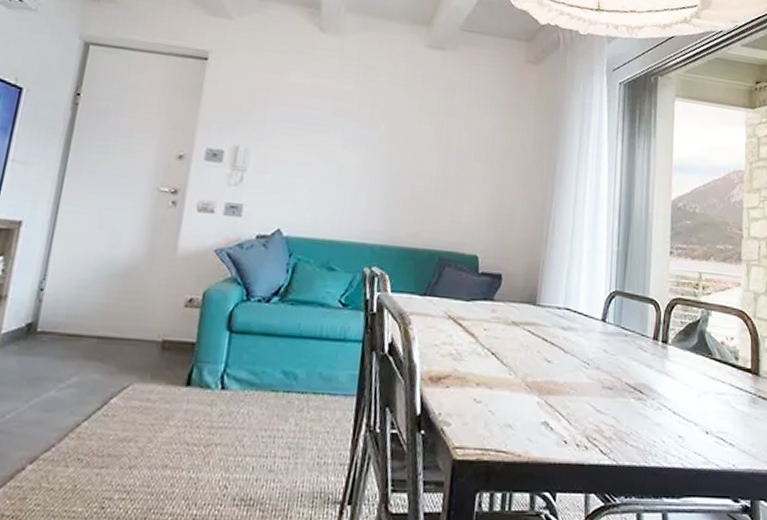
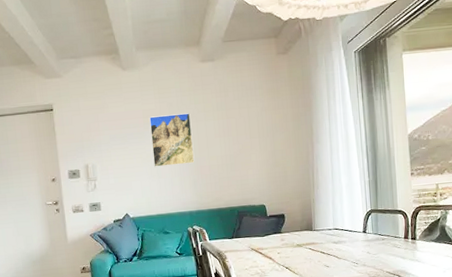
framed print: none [334,101,401,178] -> present [149,113,195,167]

